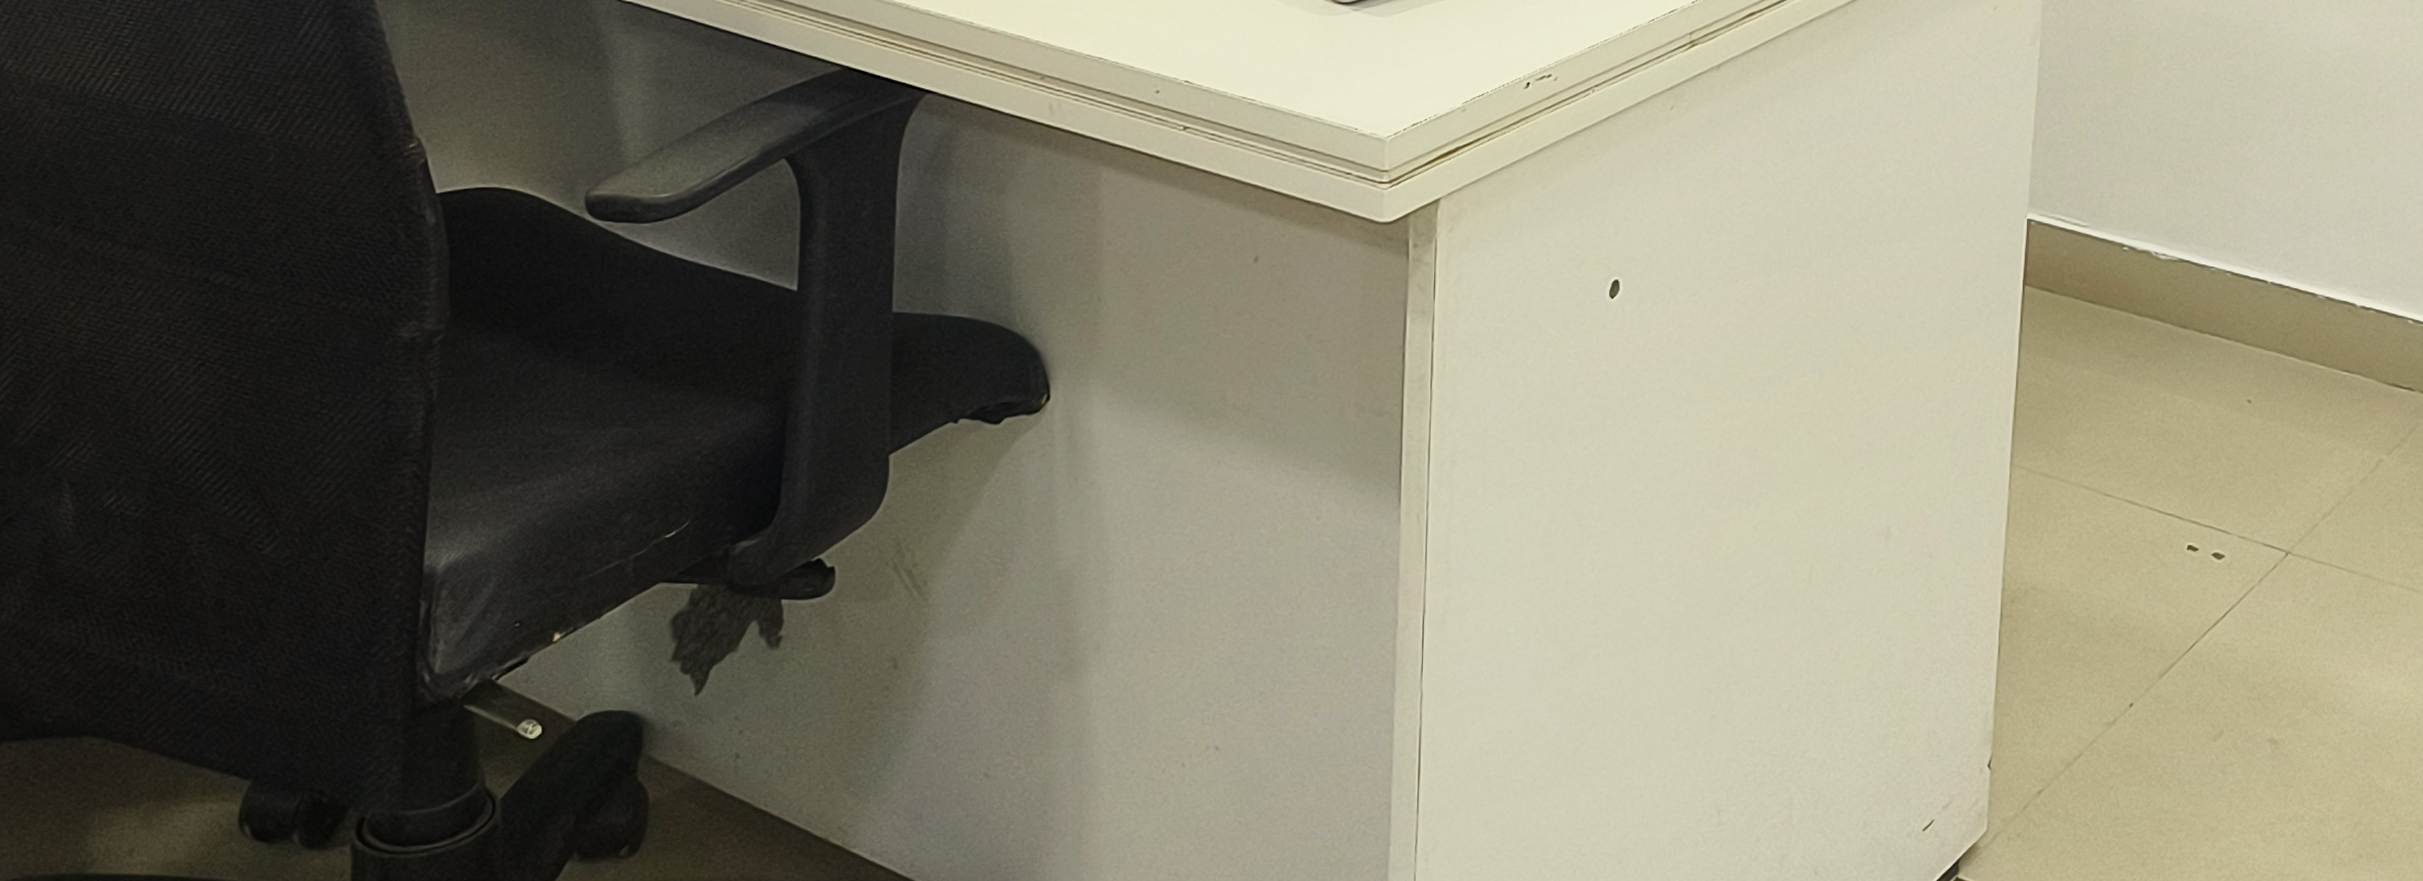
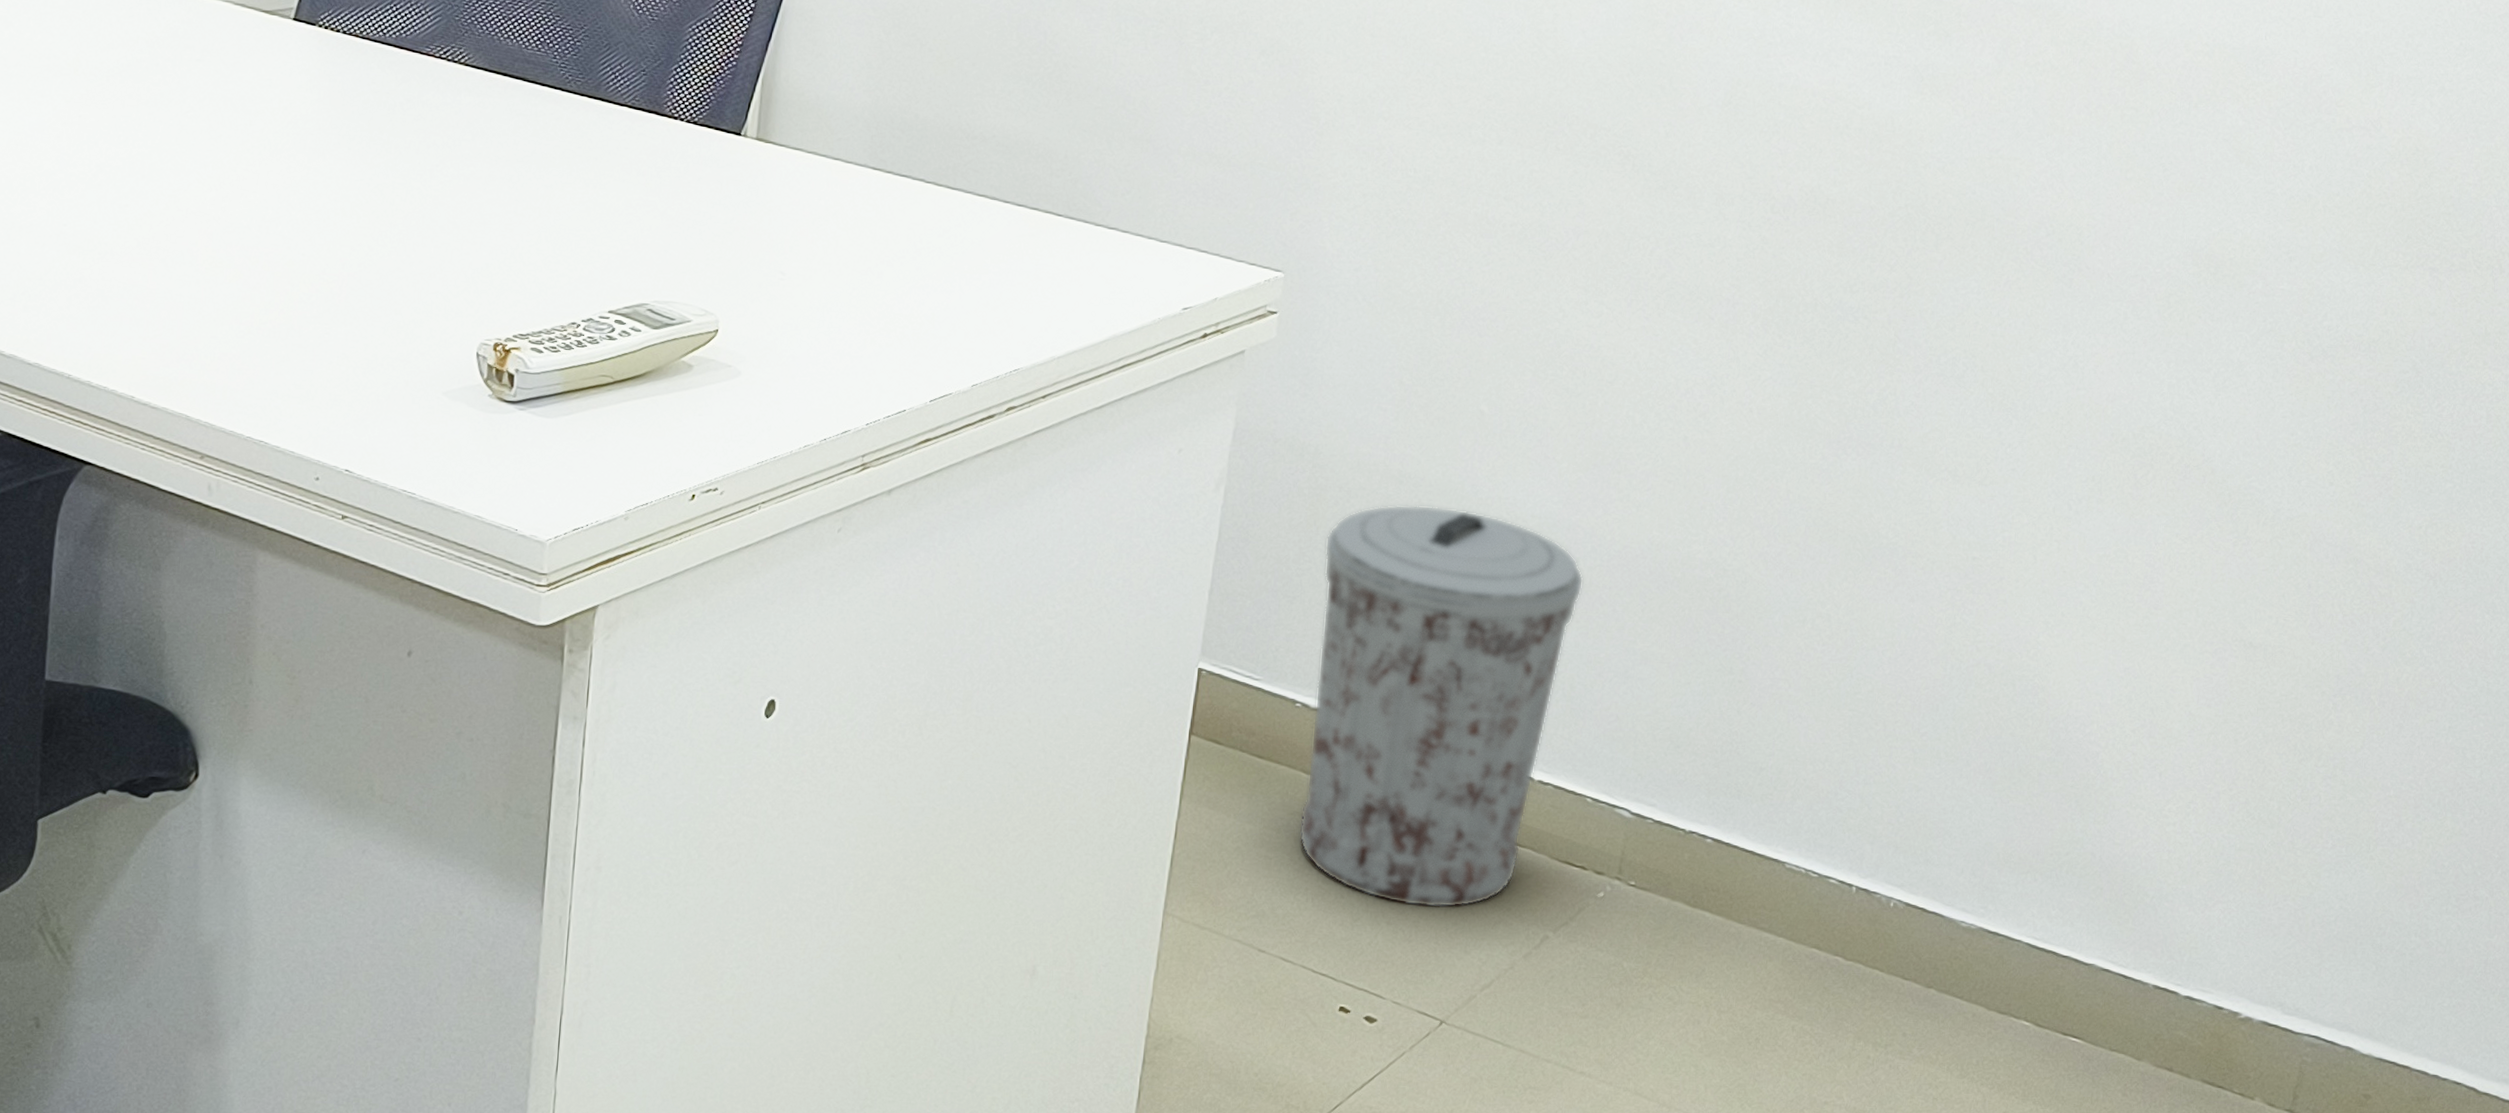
trash can: none [2135,45,2388,440] -> present [1298,504,1584,909]

